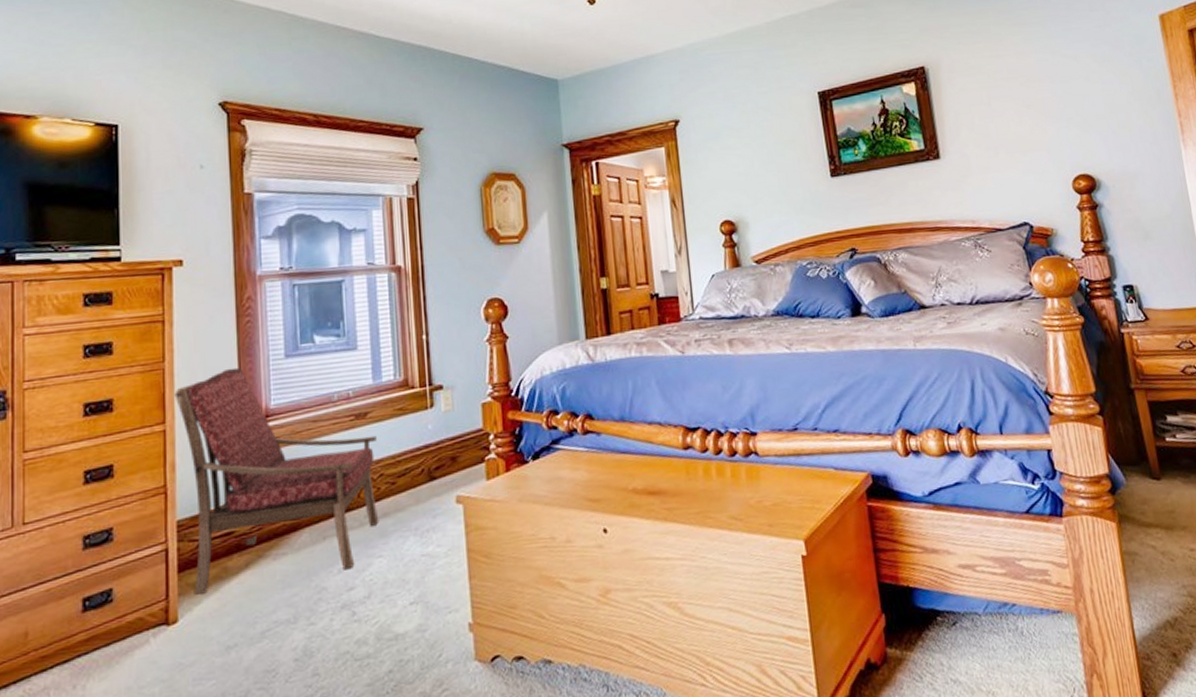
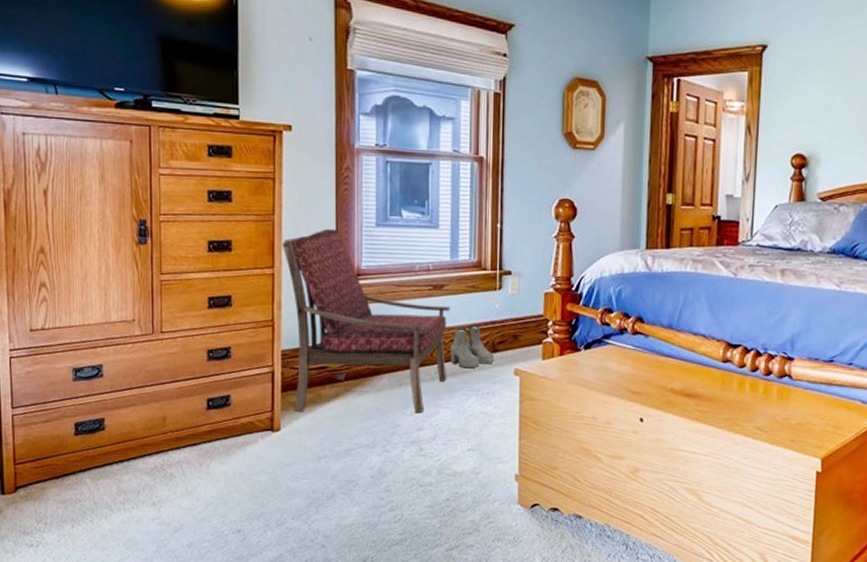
boots: none [380,451,432,506] -> present [450,324,494,369]

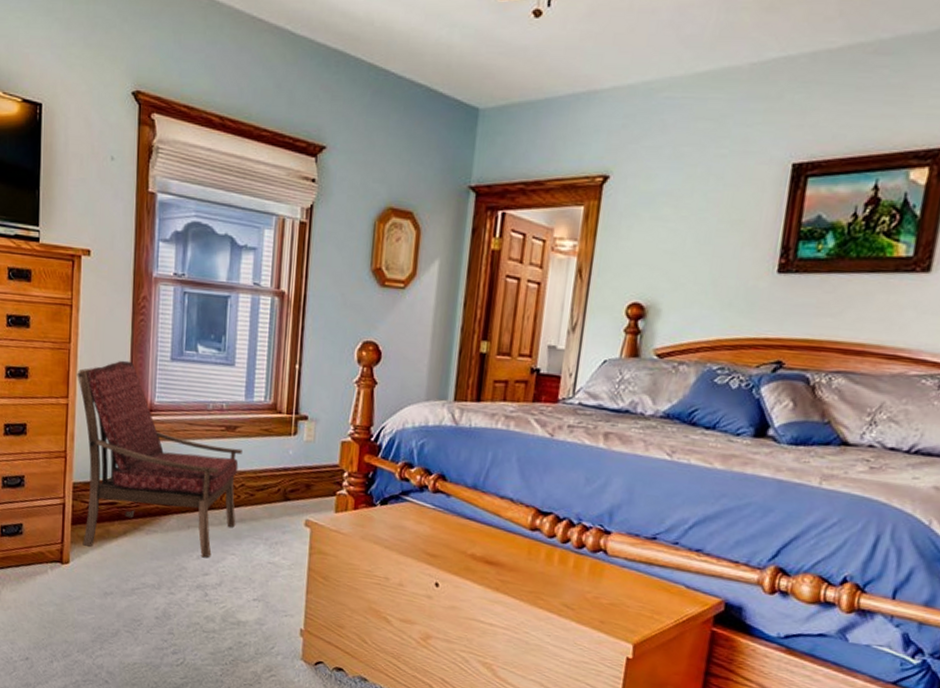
boots: present [450,324,494,369] -> none [240,470,285,516]

